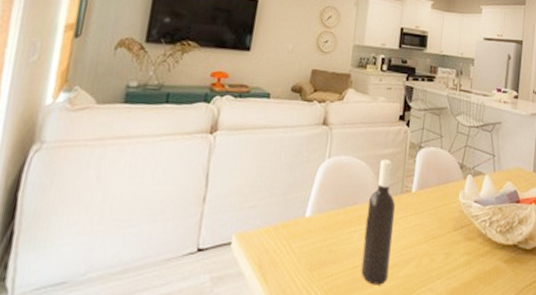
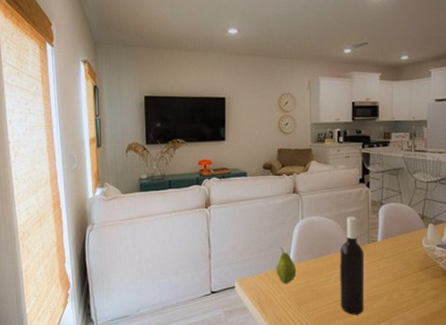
fruit: none [287,193,314,241] -> present [276,248,297,284]

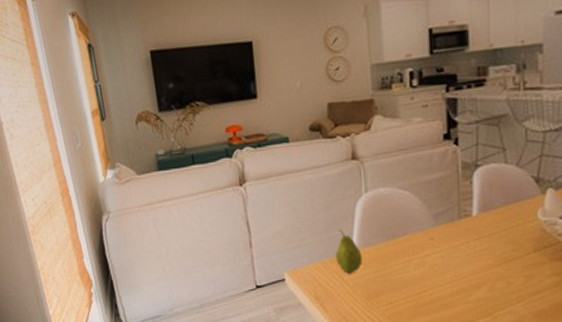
wine bottle: present [340,217,365,315] -> none [419,185,456,310]

